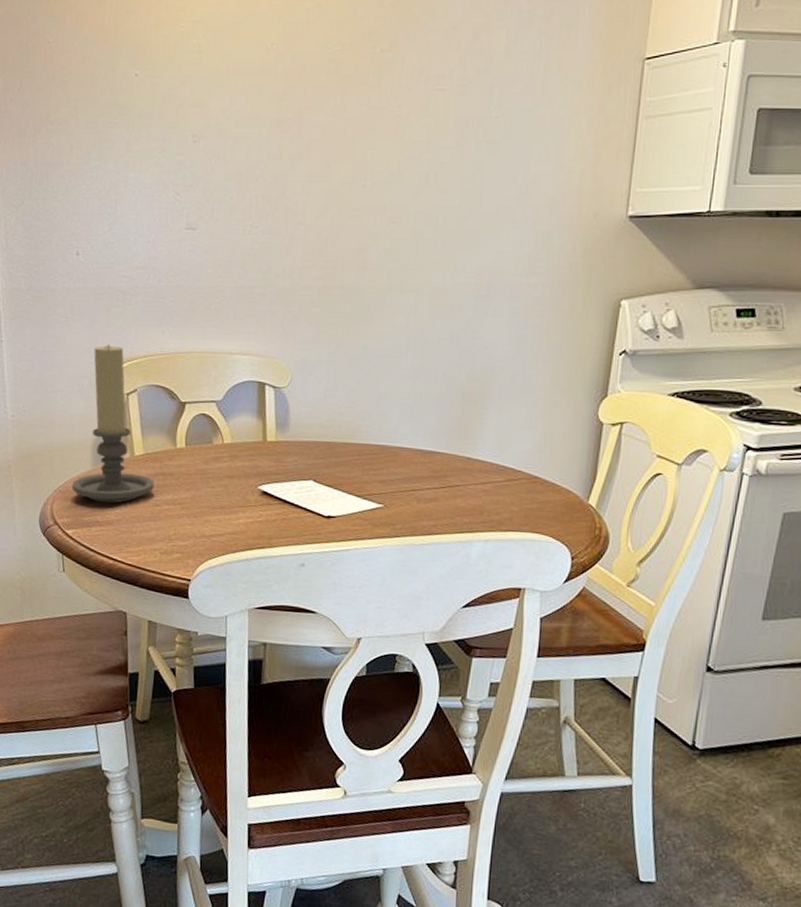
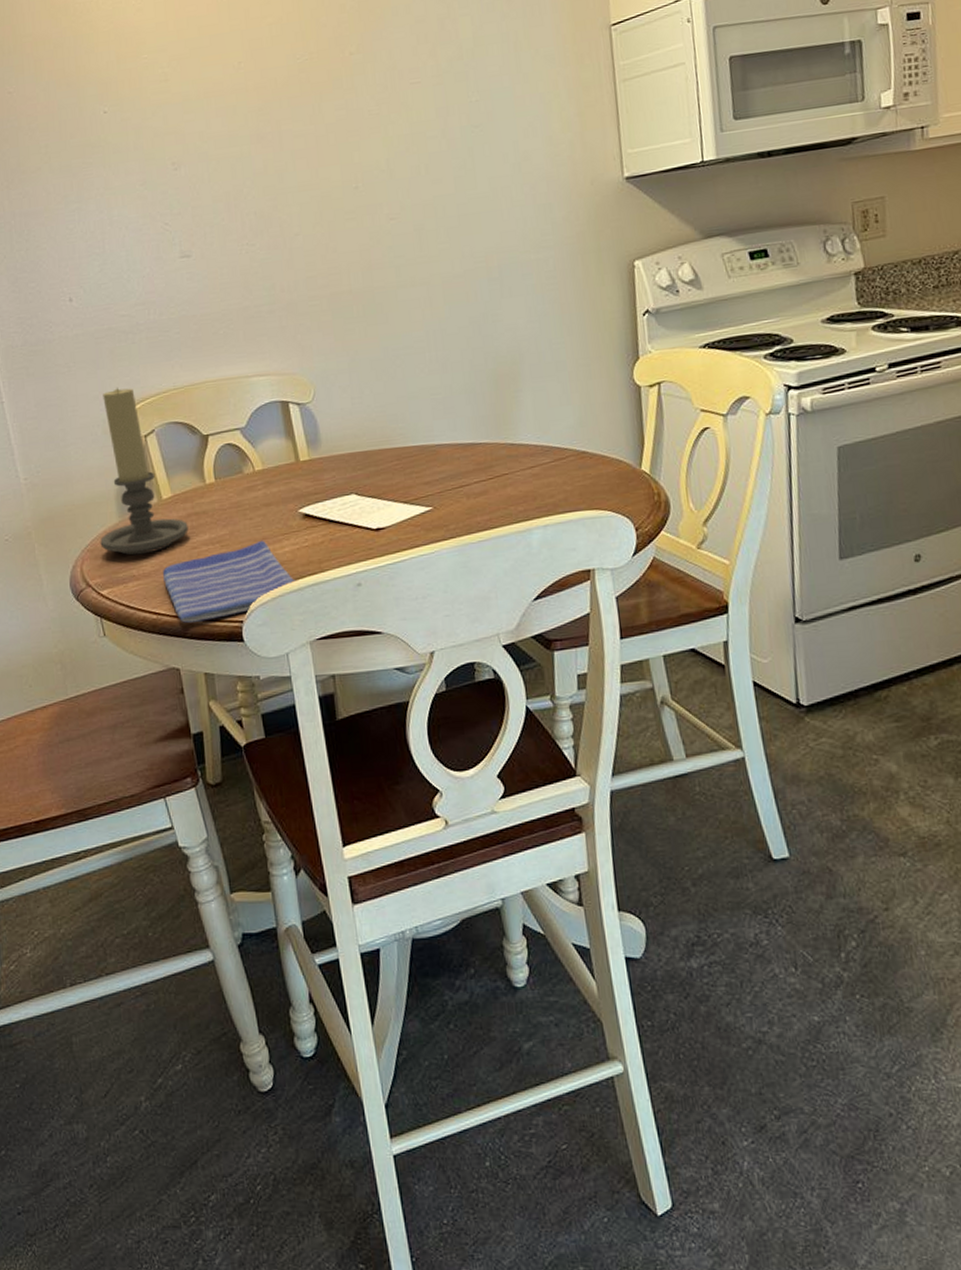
dish towel: none [124,508,245,574] -> present [162,540,296,623]

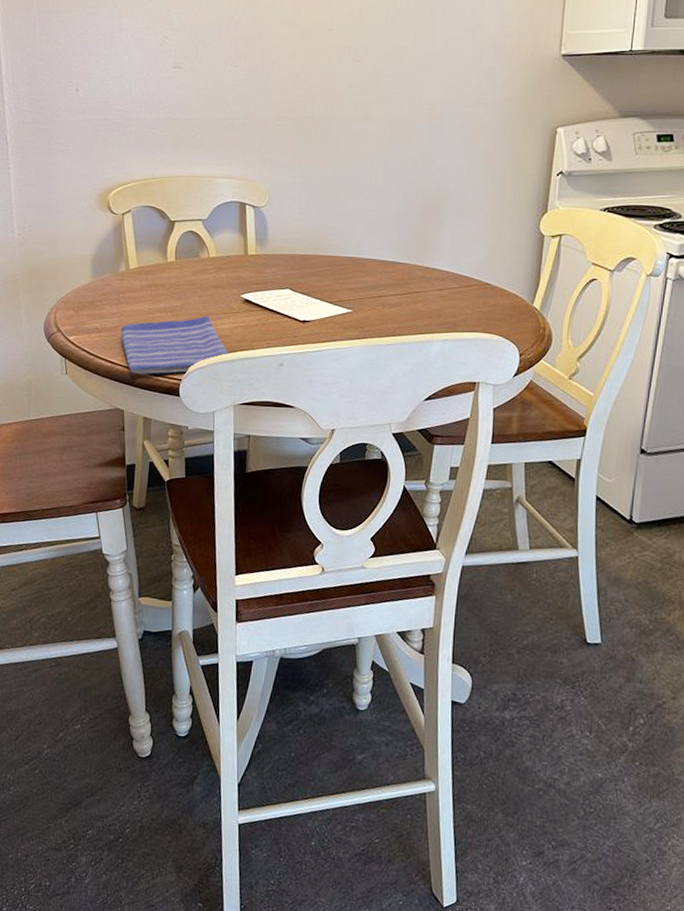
candle holder: present [100,387,189,556] -> none [73,169,148,312]

